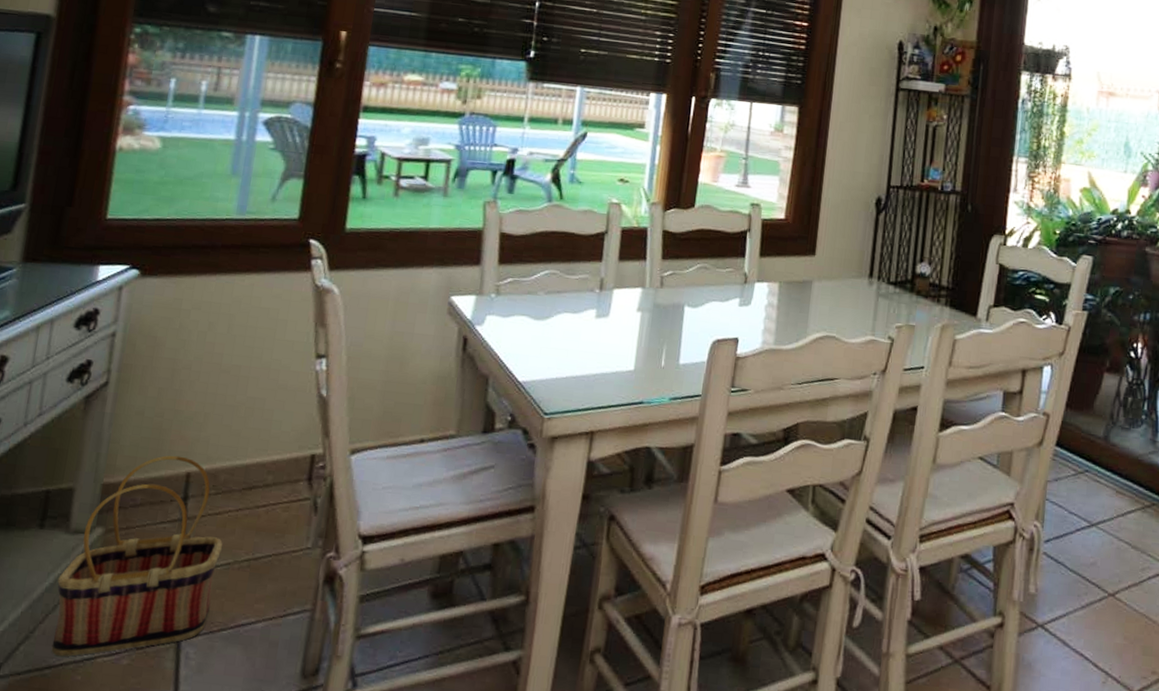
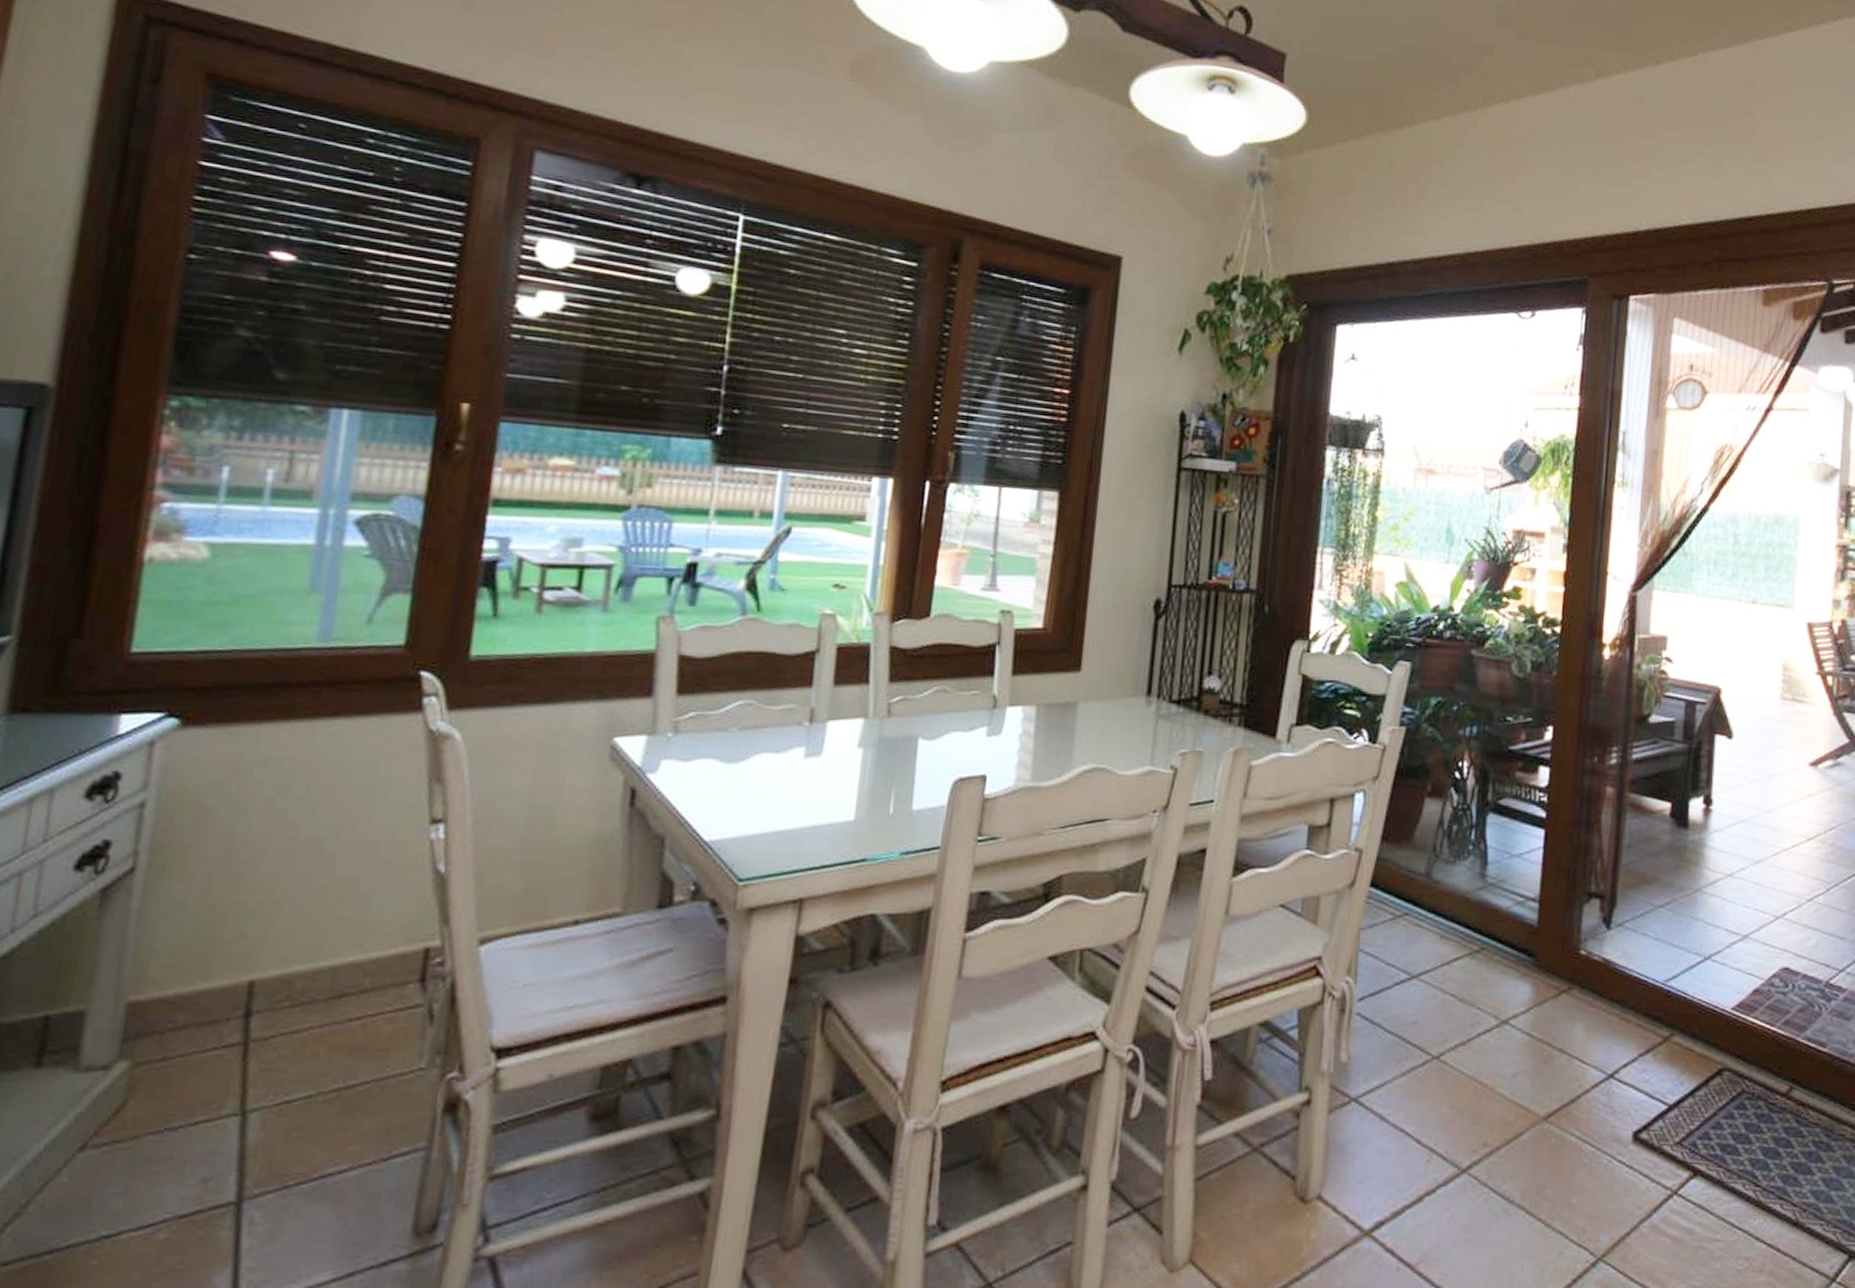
basket: present [51,455,223,657] -> none [53,959,301,1236]

